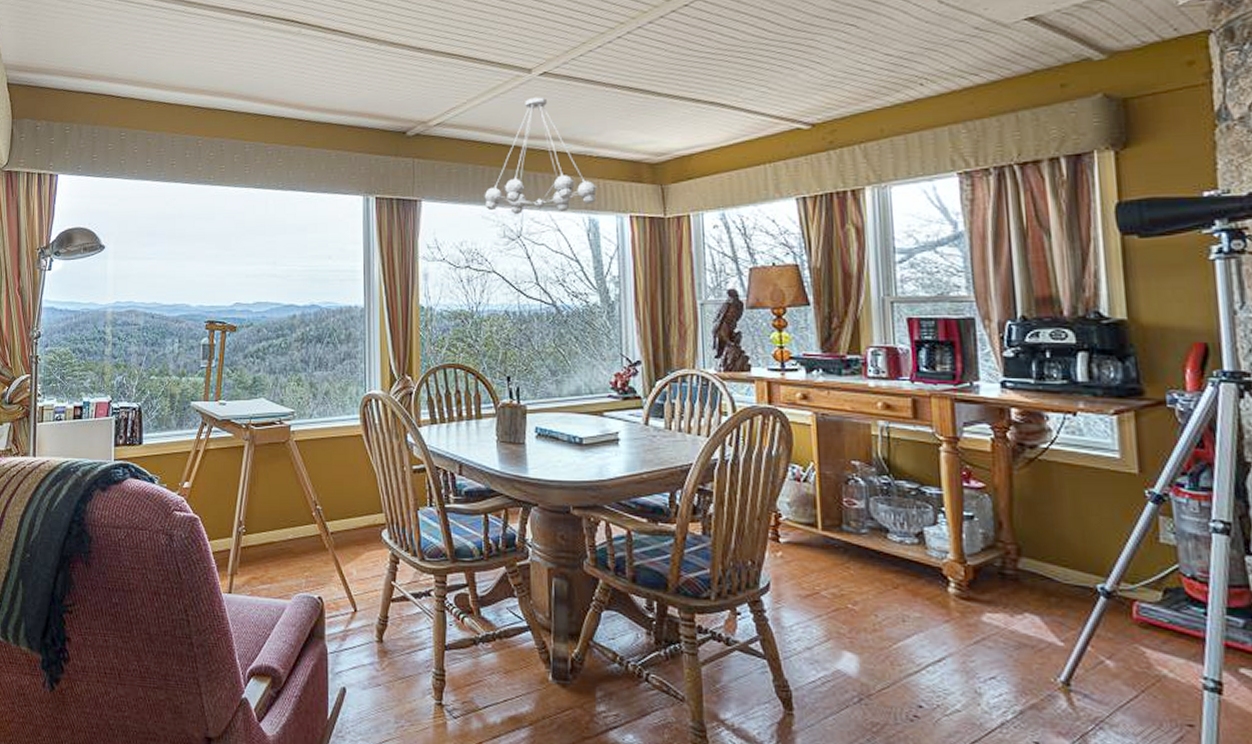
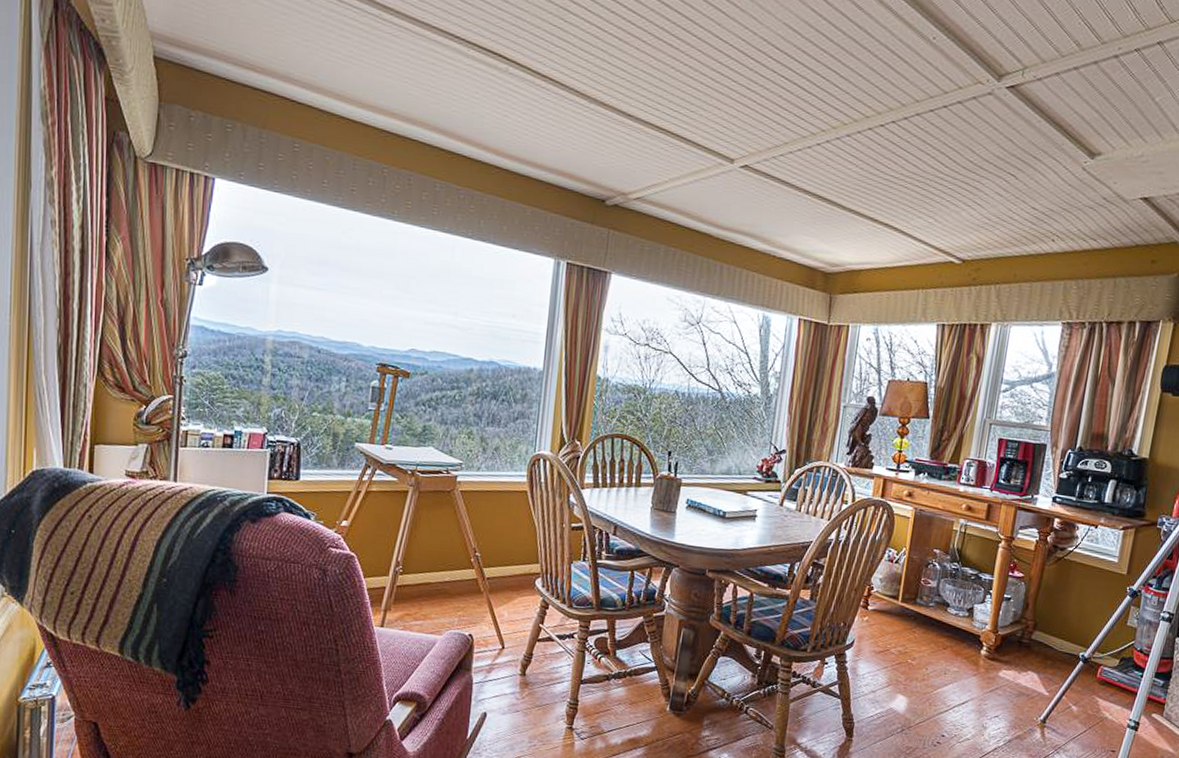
chandelier: present [482,97,600,214] -> none [670,188,777,306]

